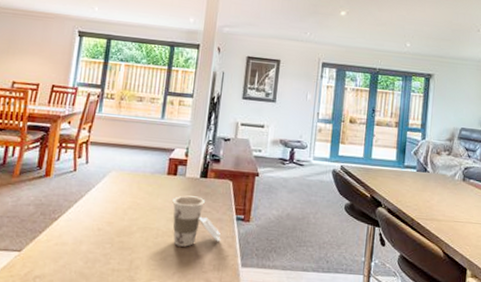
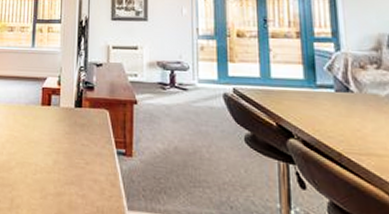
cup: present [172,195,221,247] -> none [49,127,102,185]

